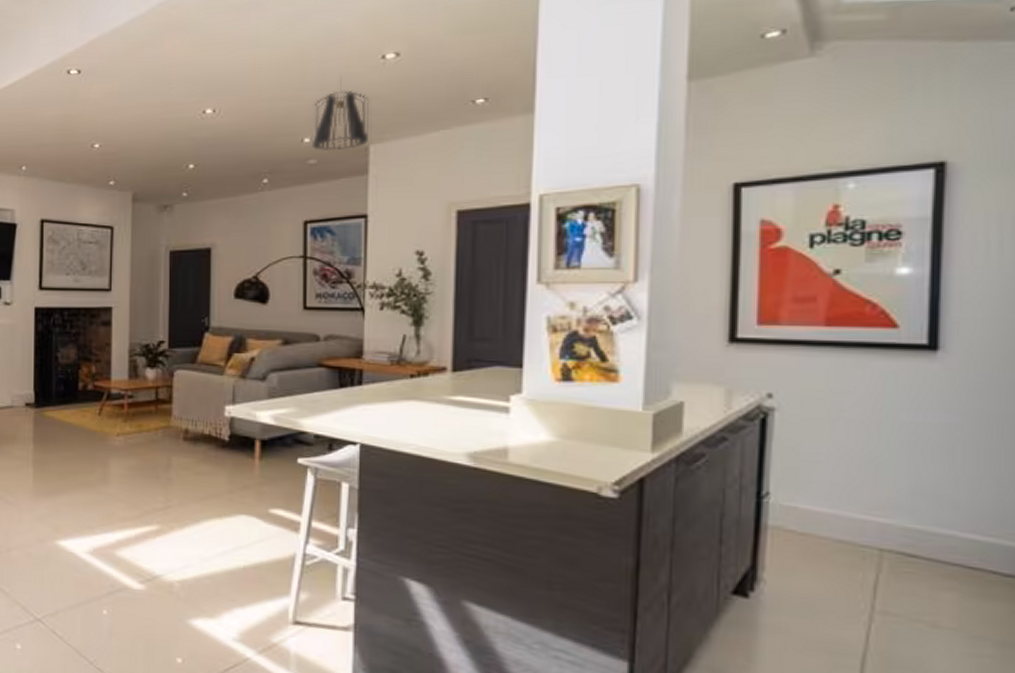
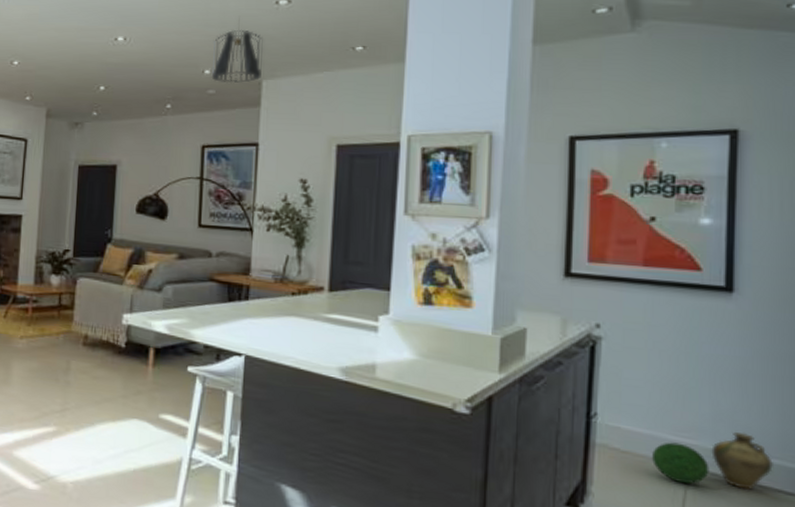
decorative ball: none [837,521,907,568] -> present [652,442,709,484]
jug: none [909,507,987,572] -> present [711,431,773,490]

